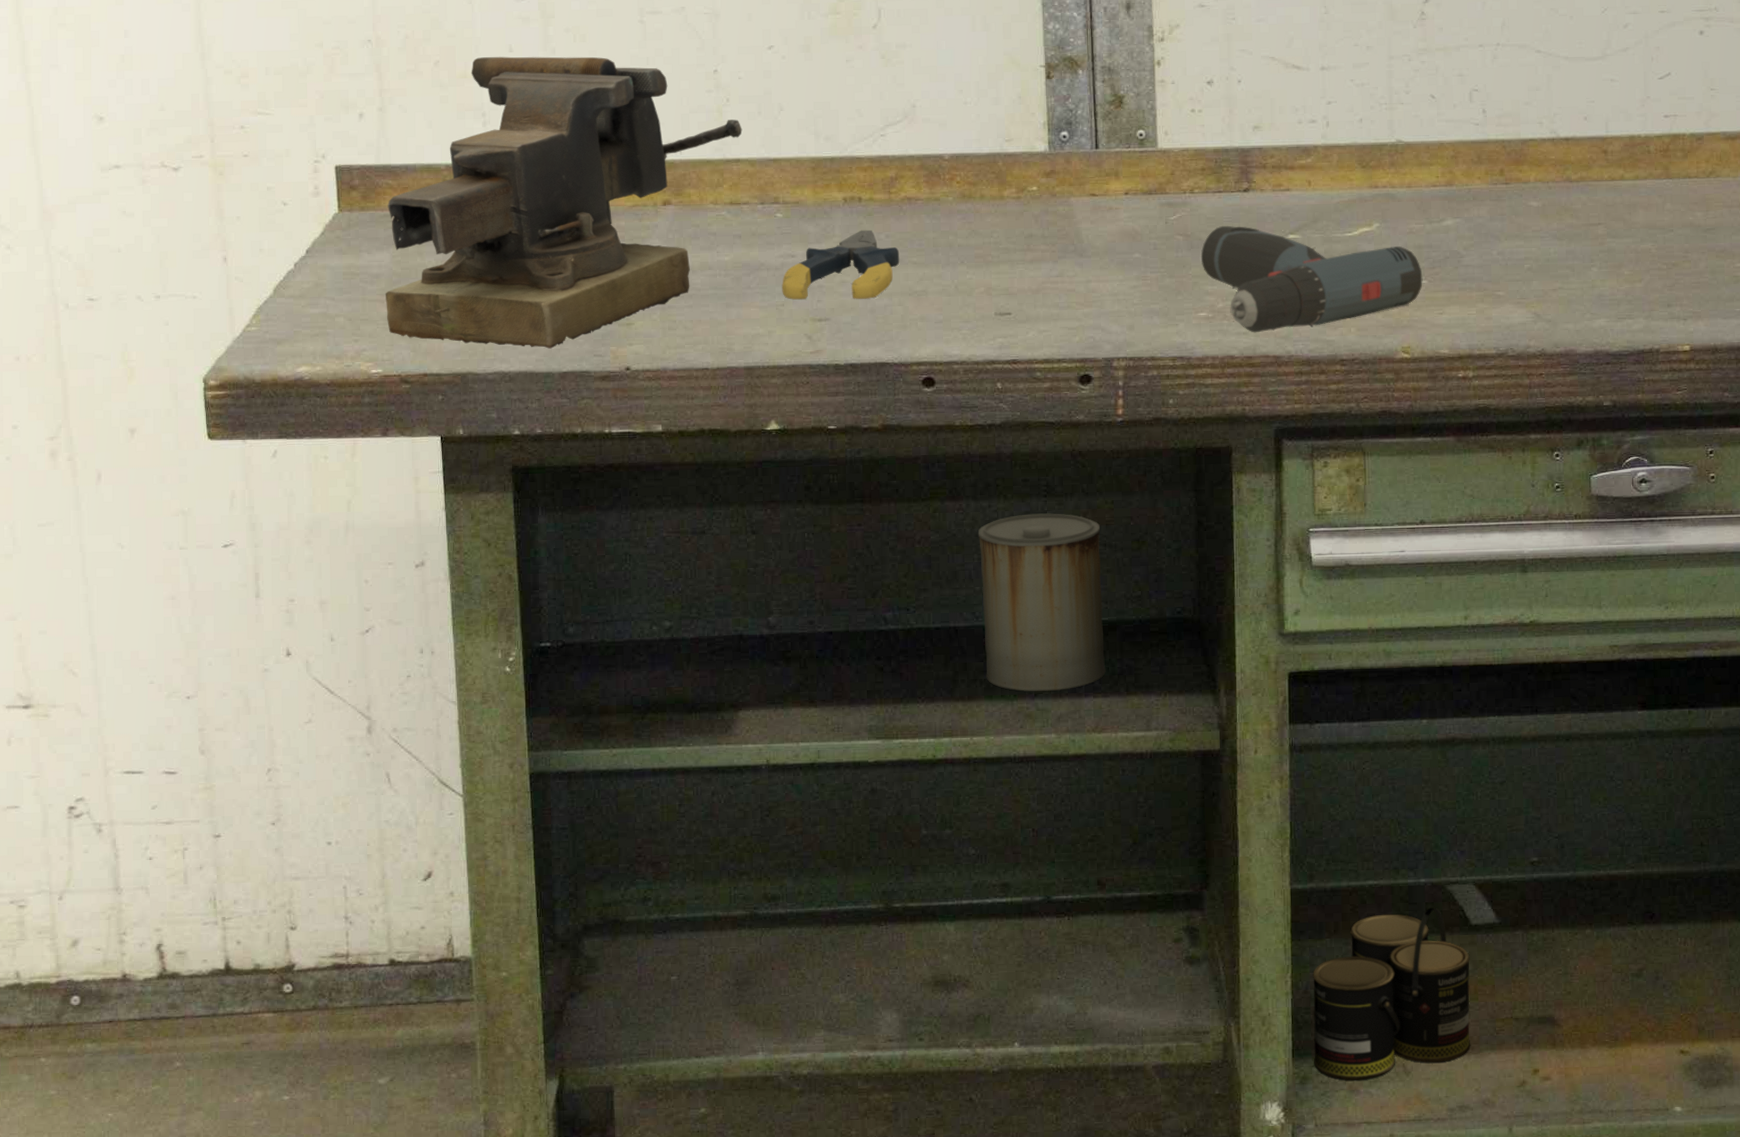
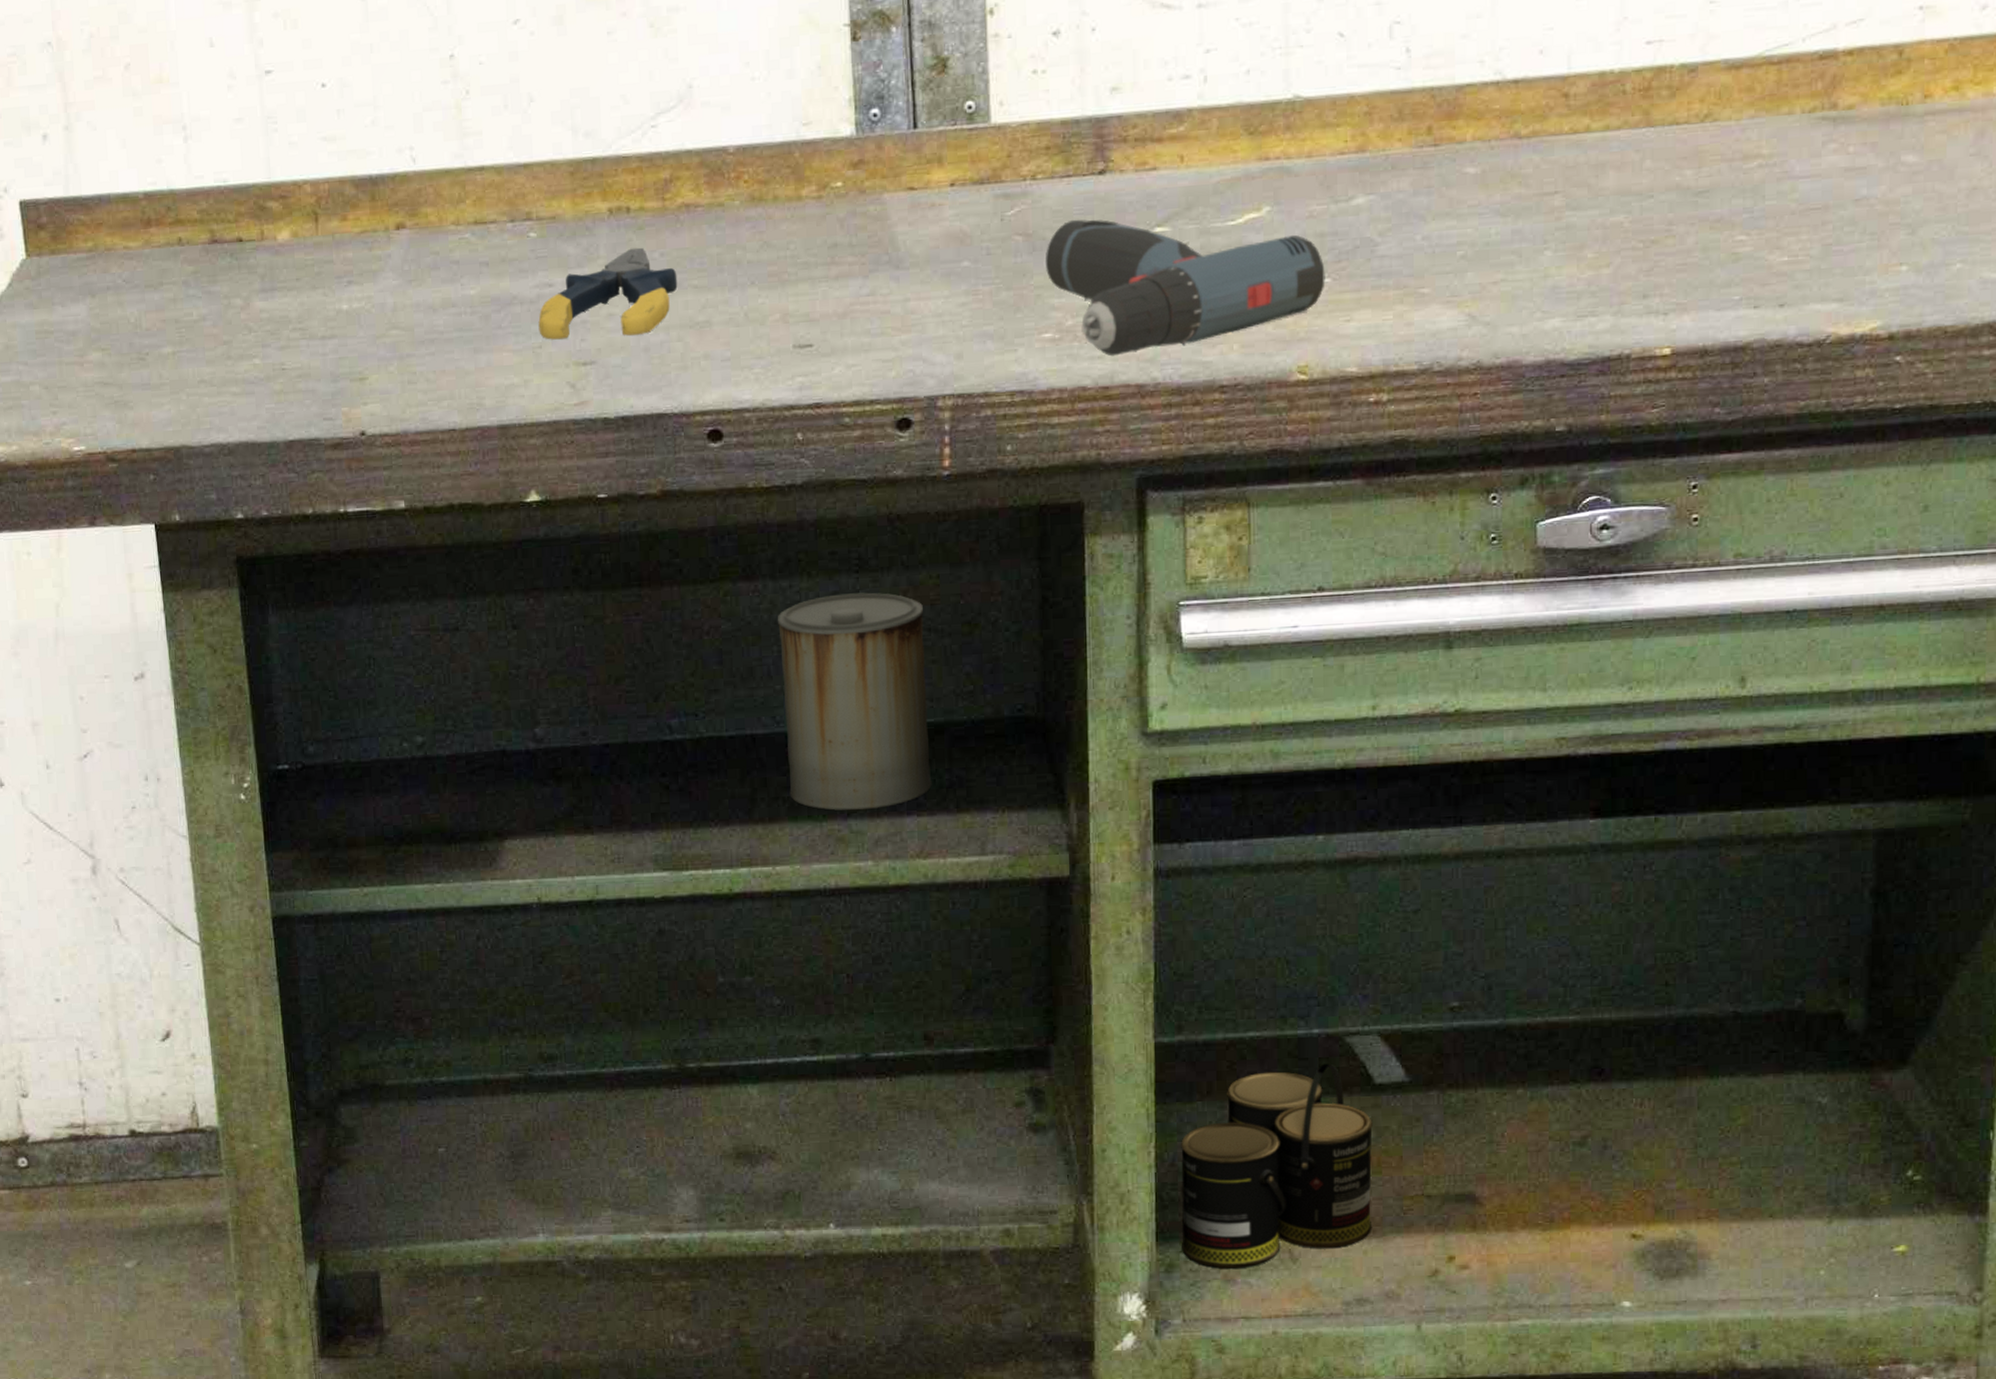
bench vise: present [385,56,742,349] -> none [81,47,486,413]

